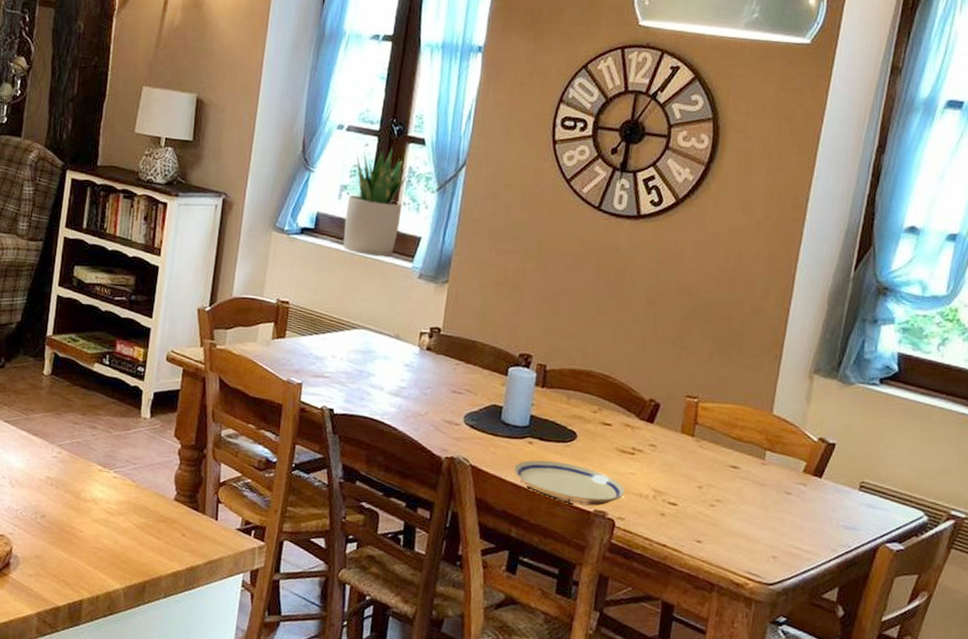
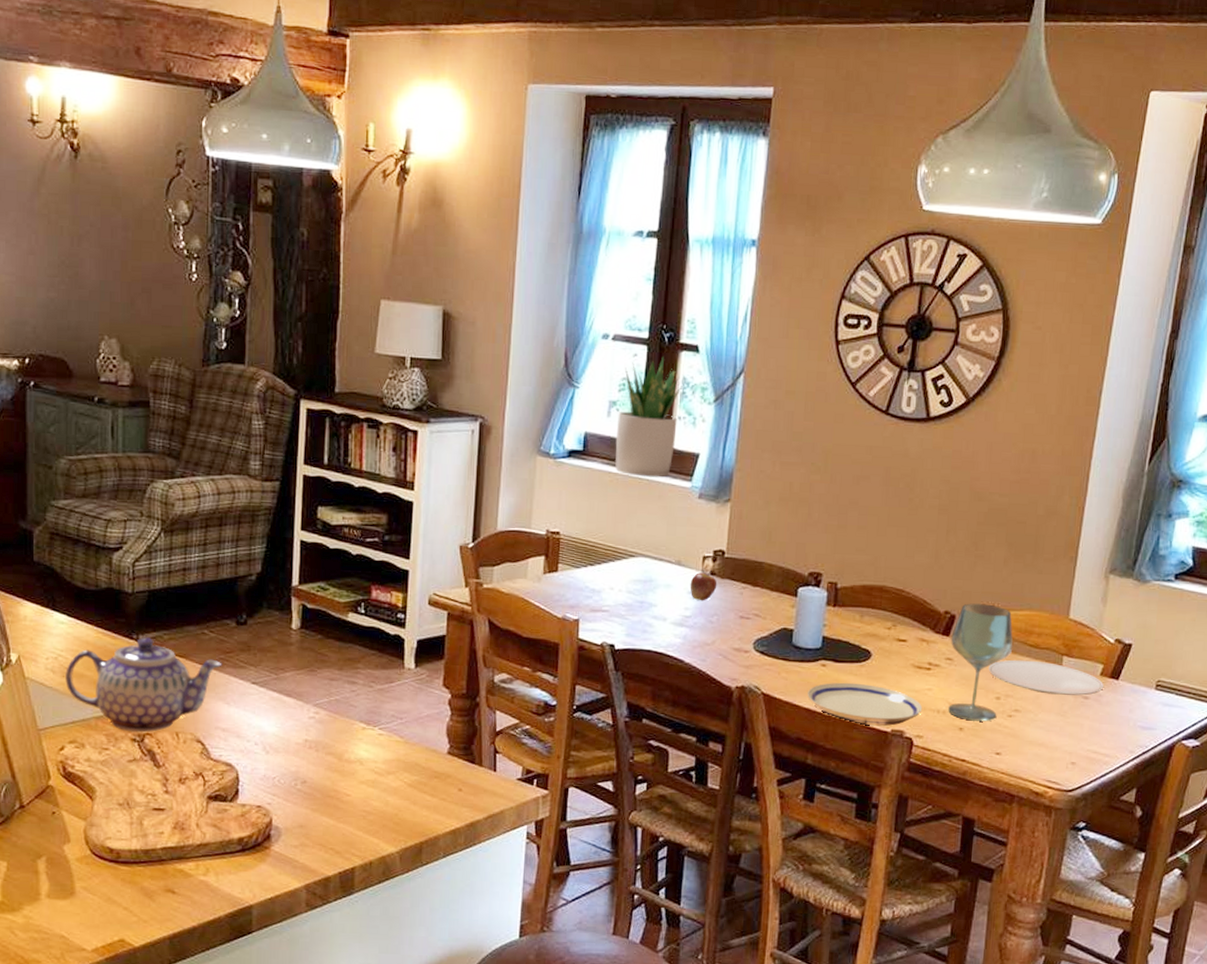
fruit: none [406,346,433,374] -> present [690,571,717,601]
wine glass: none [650,393,717,509] -> present [948,603,1014,722]
plate: none [691,450,806,491] -> present [988,659,1103,696]

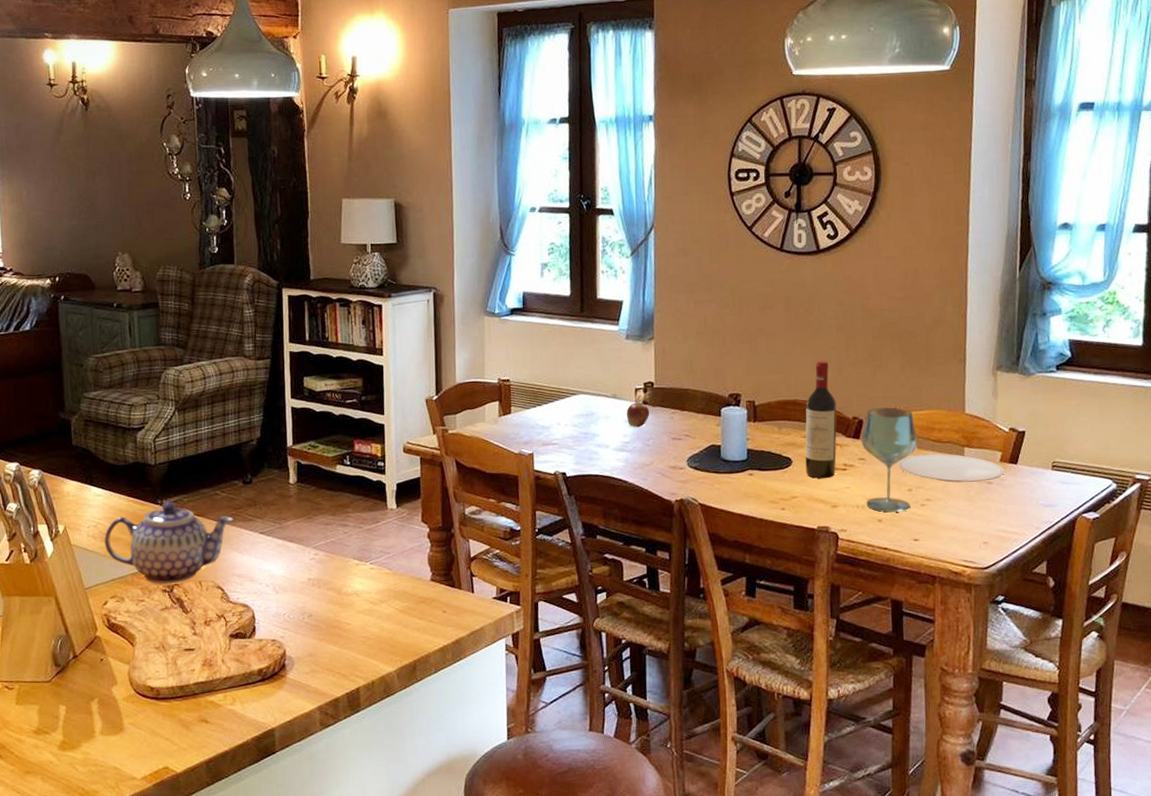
planter: present [615,356,683,478] -> none [549,221,603,325]
plate: present [808,682,923,727] -> none [739,487,843,525]
wine bottle: none [885,544,928,678] -> present [805,361,837,479]

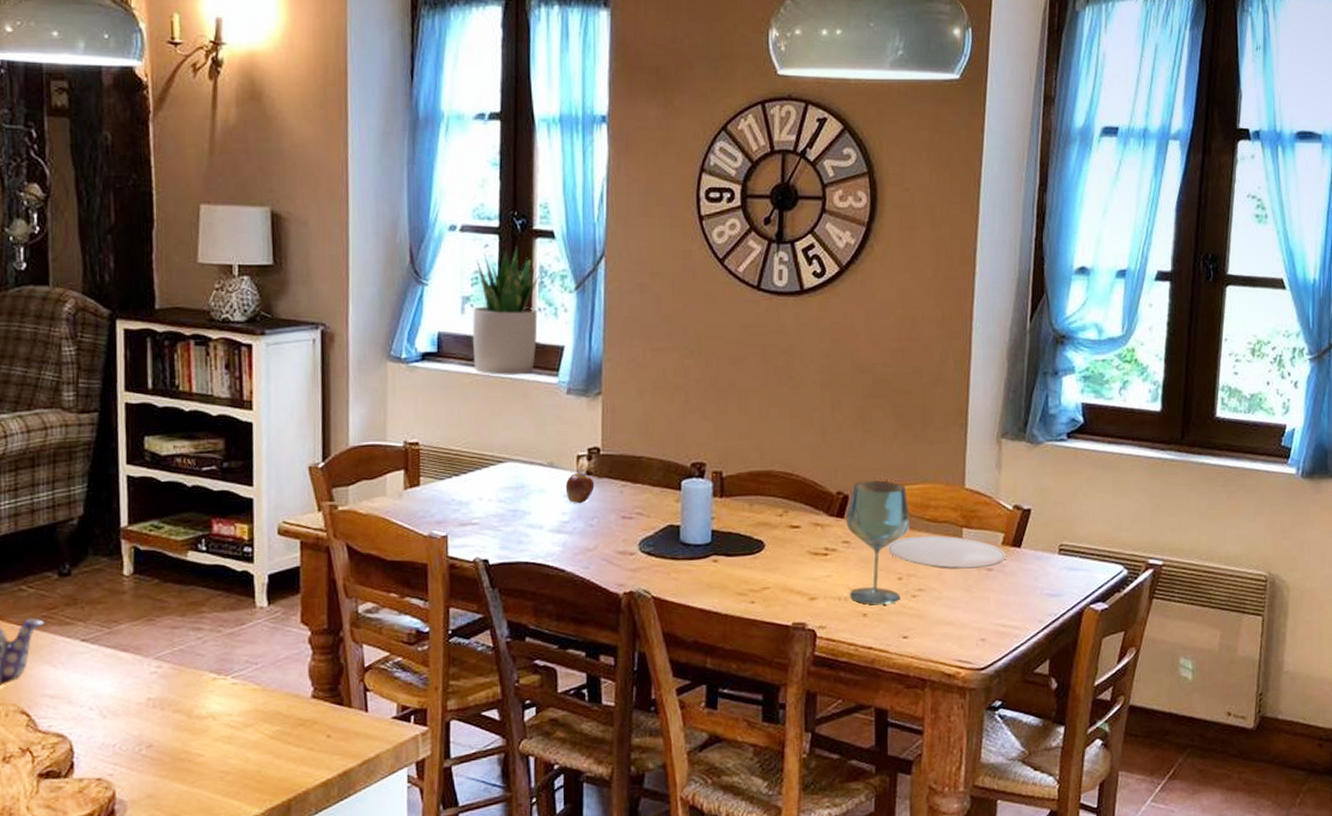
planter: none [549,221,603,325] -> present [472,245,541,376]
wine bottle: present [805,361,837,479] -> none [779,424,819,566]

